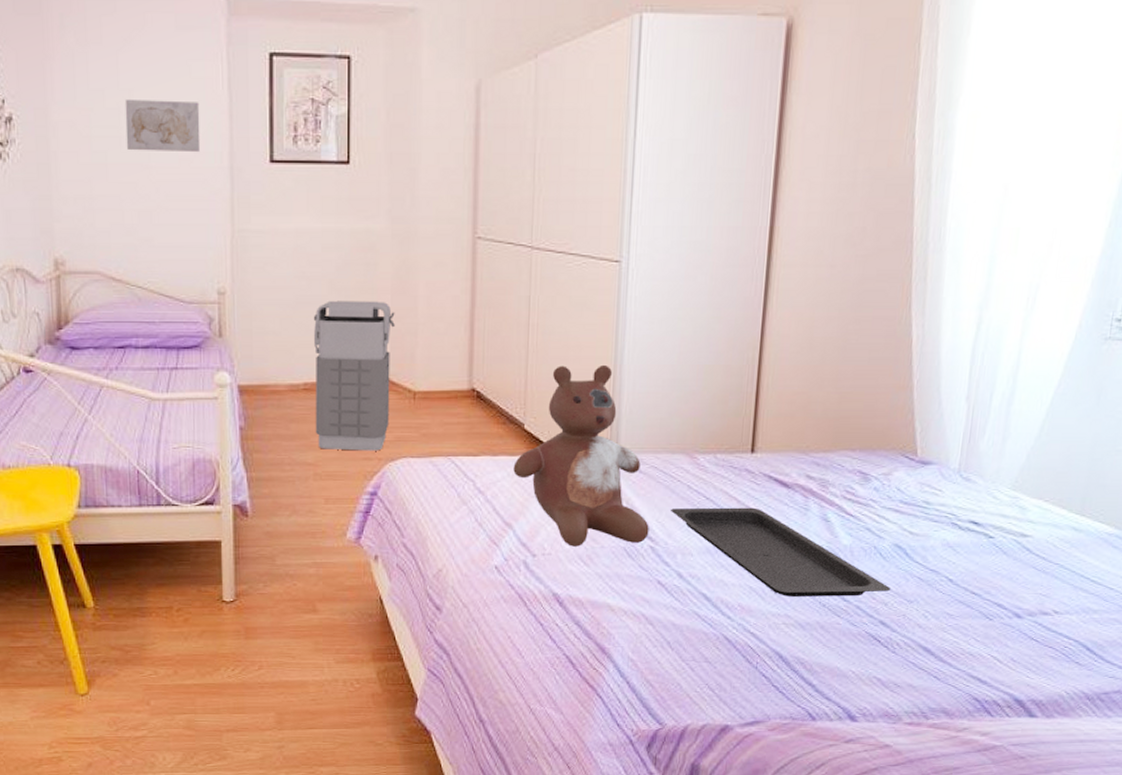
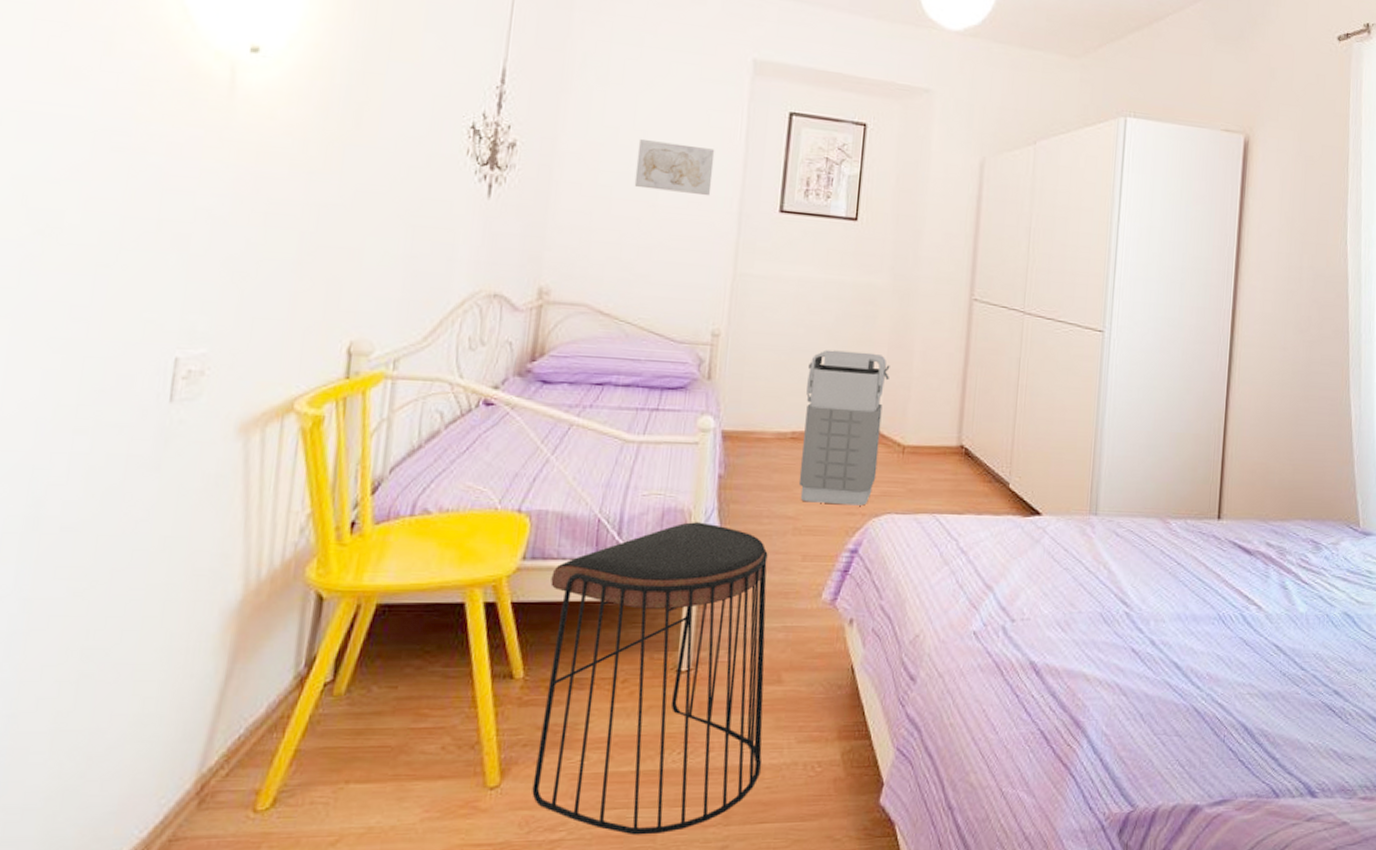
stool: none [104,471,305,735] -> present [532,522,768,836]
stuffed bear: present [513,364,649,547] -> none [996,427,1125,612]
serving tray: present [671,507,891,597] -> none [1145,572,1343,665]

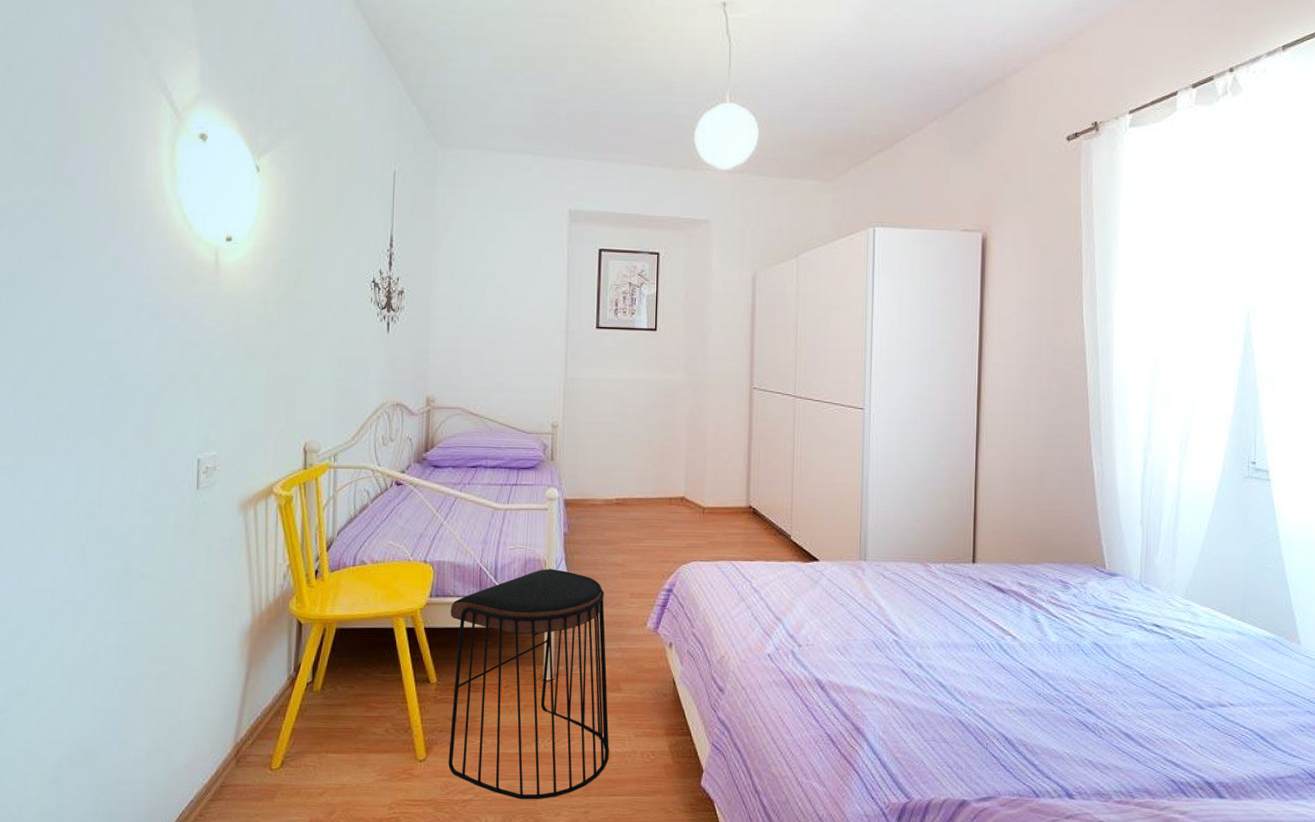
wall art: present [634,138,715,196] -> none [488,279,545,320]
grenade: present [798,349,890,506] -> none [624,434,689,555]

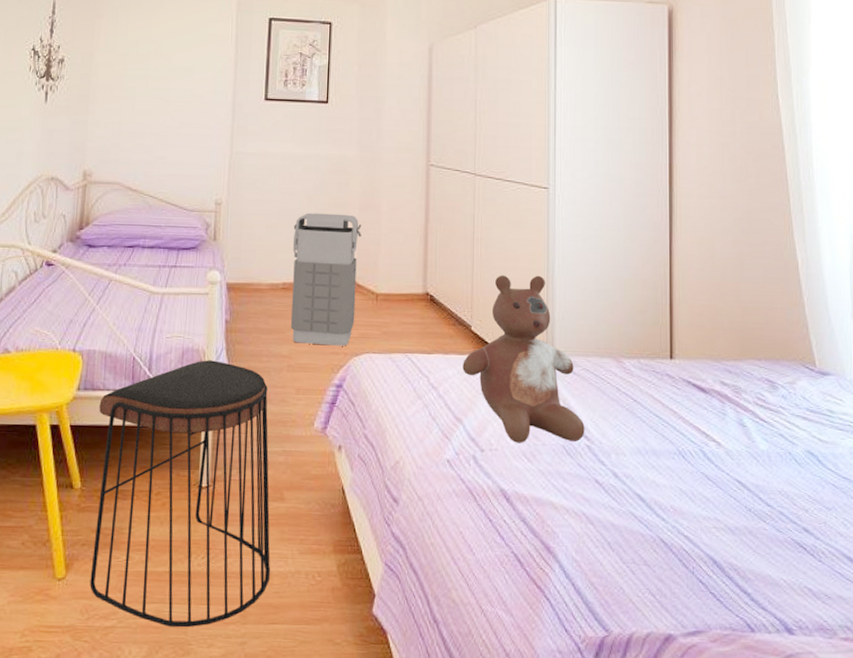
grenade: none [624,434,689,555] -> present [290,213,362,346]
stuffed bear: none [782,489,893,639] -> present [462,275,585,443]

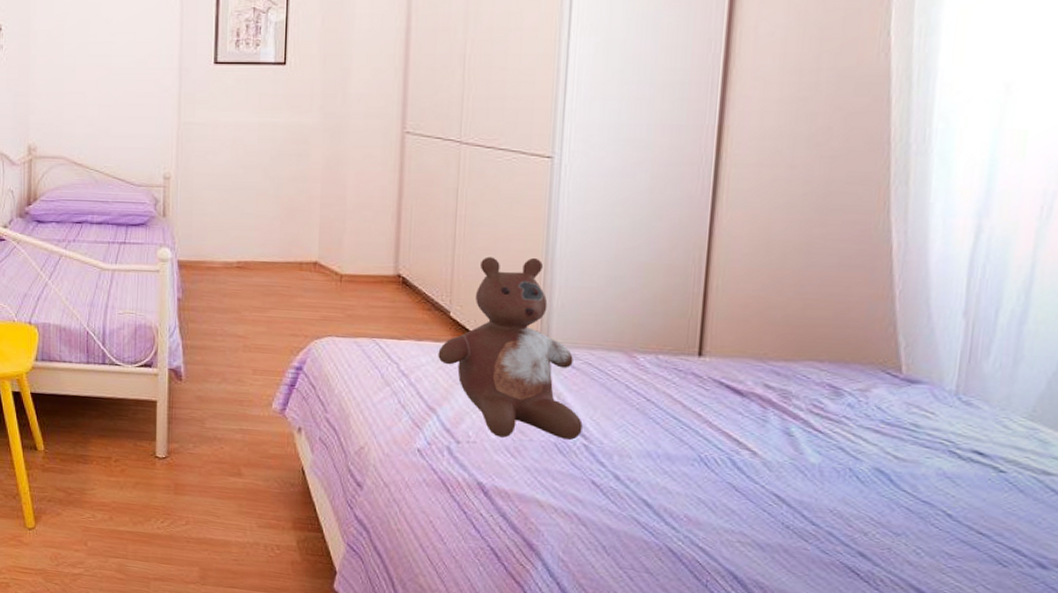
stool: present [90,360,270,628] -> none [57,337,229,583]
grenade: present [290,213,362,346] -> none [246,187,324,328]

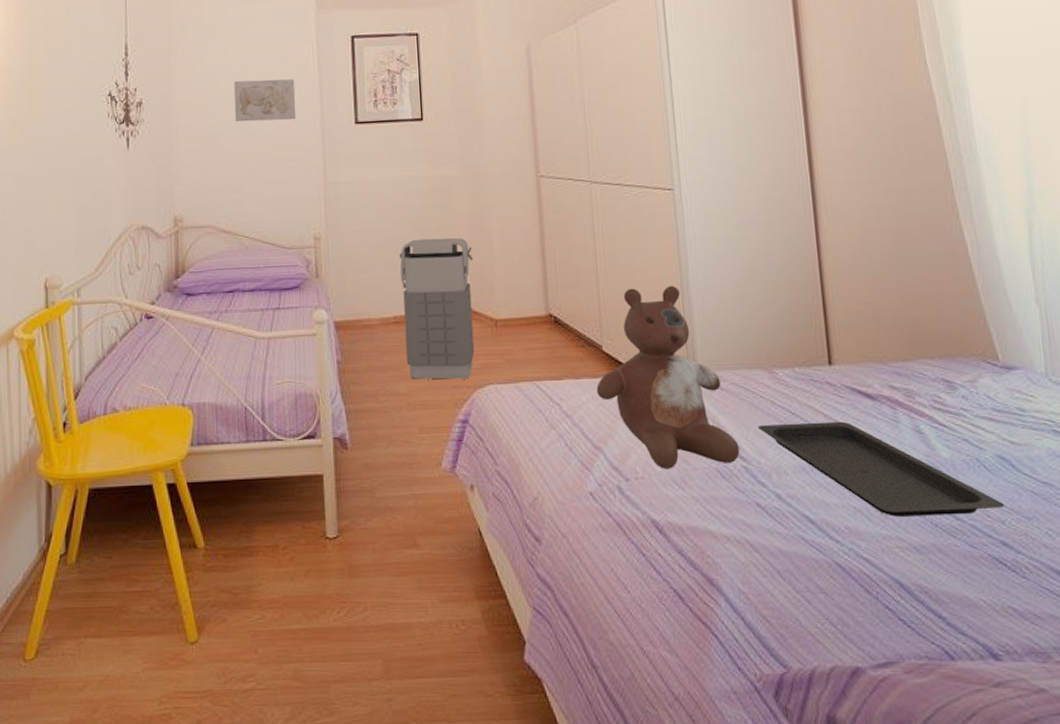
wall art: none [92,11,155,56] -> present [233,79,297,122]
grenade: none [246,187,324,328] -> present [399,237,475,379]
serving tray: none [607,407,872,521] -> present [758,421,1005,517]

